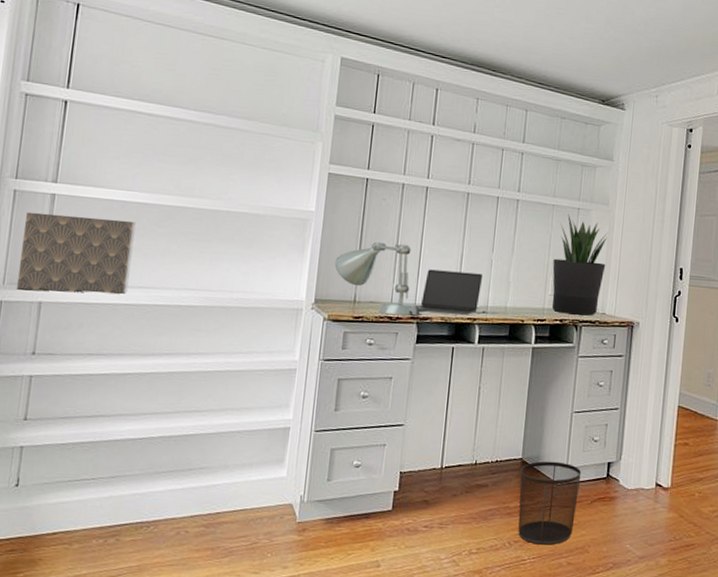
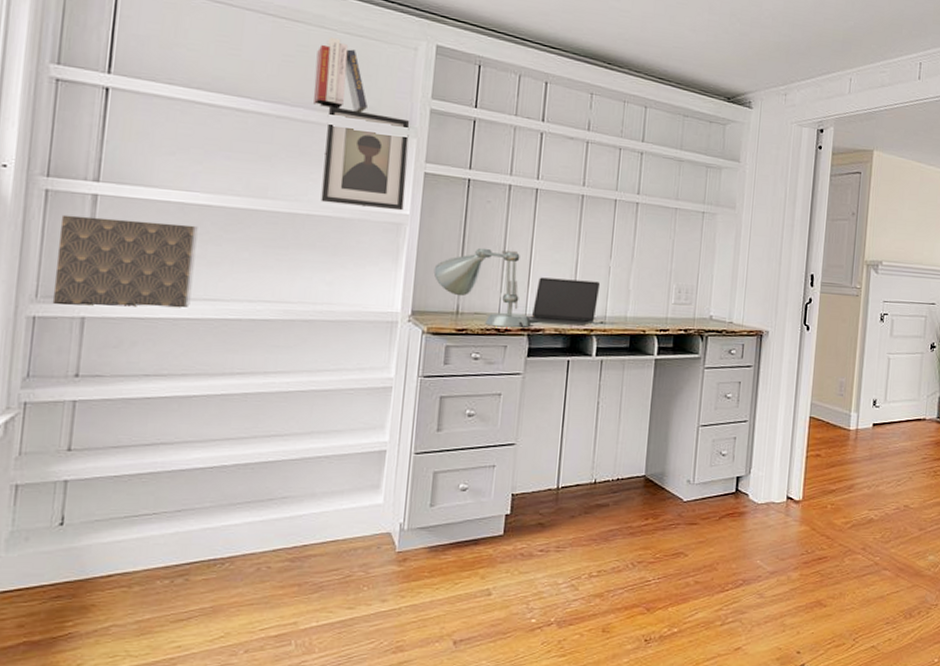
books: none [234,52,281,119] -> present [313,36,368,113]
picture frame: none [239,114,317,208] -> present [321,106,410,211]
waste bin: present [518,461,582,545] -> none [642,477,709,564]
planter: present [551,213,608,316] -> none [675,217,735,325]

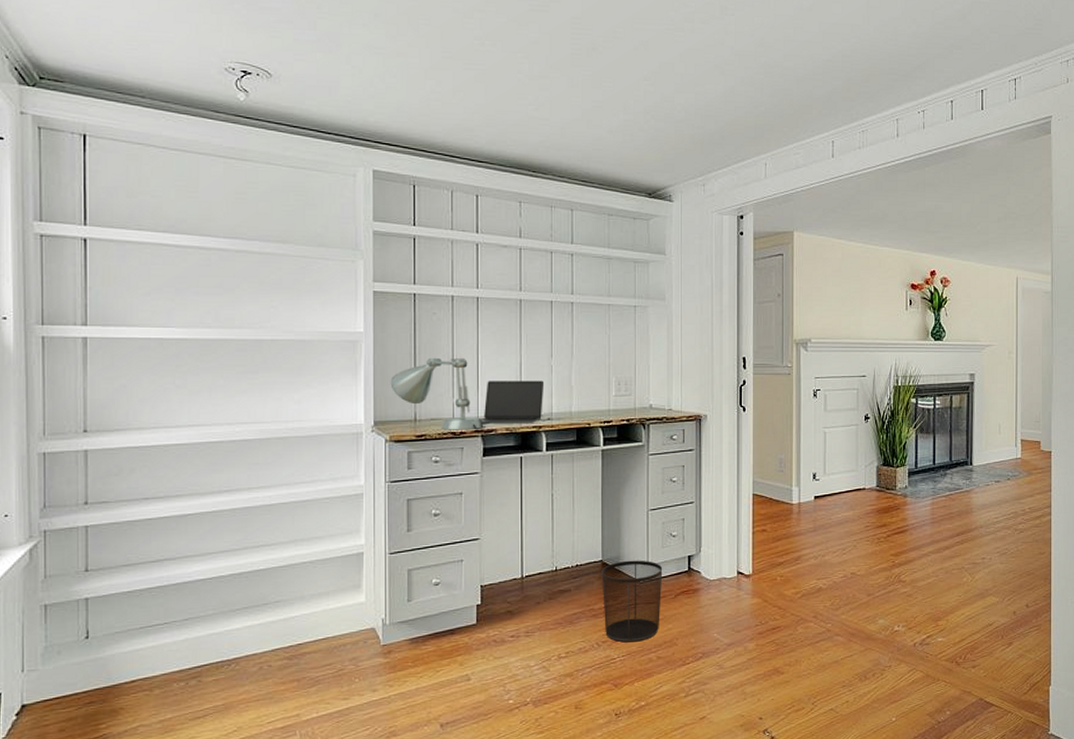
decorative box: present [52,214,198,307] -> none [58,358,177,440]
books: present [313,36,368,113] -> none [266,171,316,240]
picture frame: present [321,106,410,211] -> none [281,237,357,329]
waste bin: none [642,477,709,564] -> present [601,560,663,643]

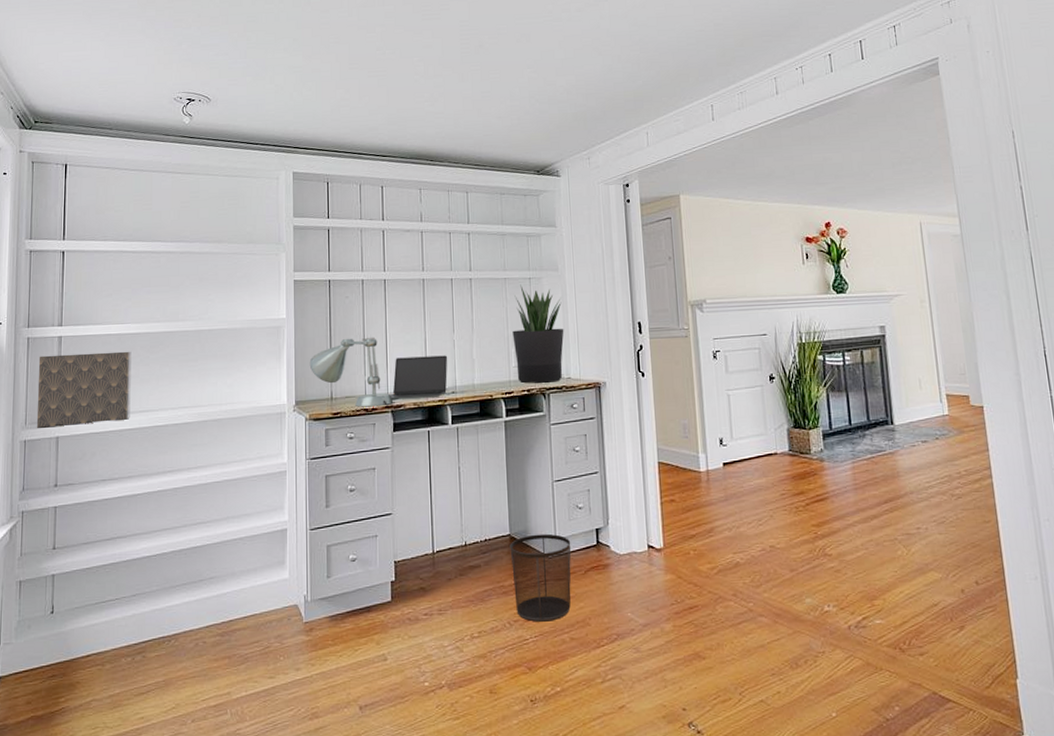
decorative box: none [58,358,177,440] -> present [36,351,132,428]
planter: none [614,312,668,413] -> present [512,284,564,384]

